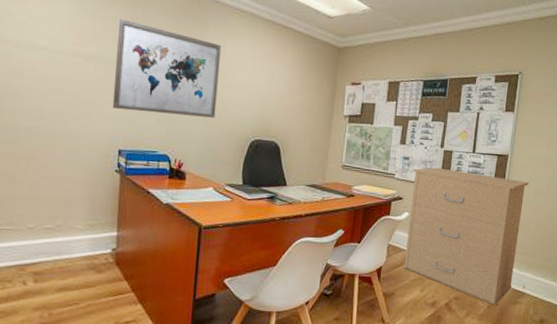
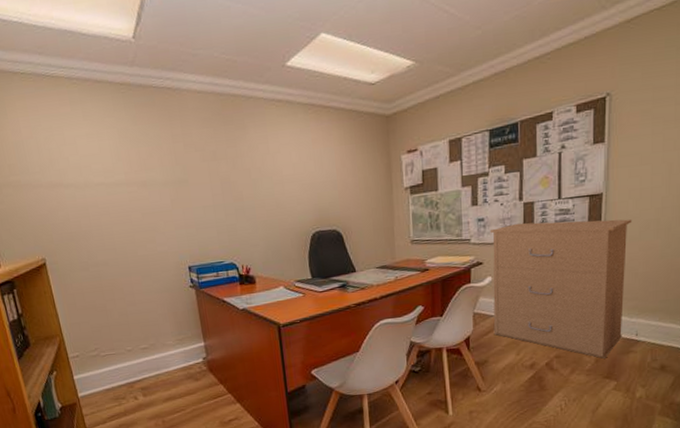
wall art: present [112,18,221,118] -> none [160,138,272,228]

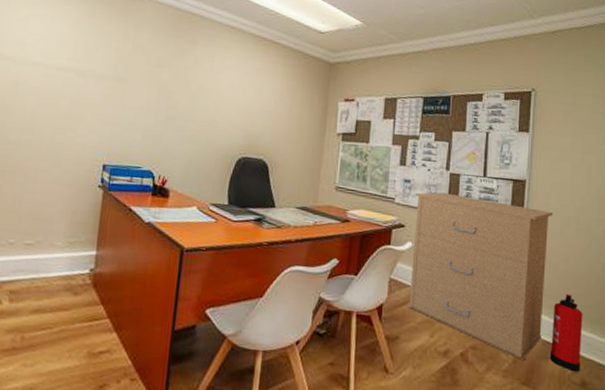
fire extinguisher: none [631,292,663,360] -> present [550,293,583,373]

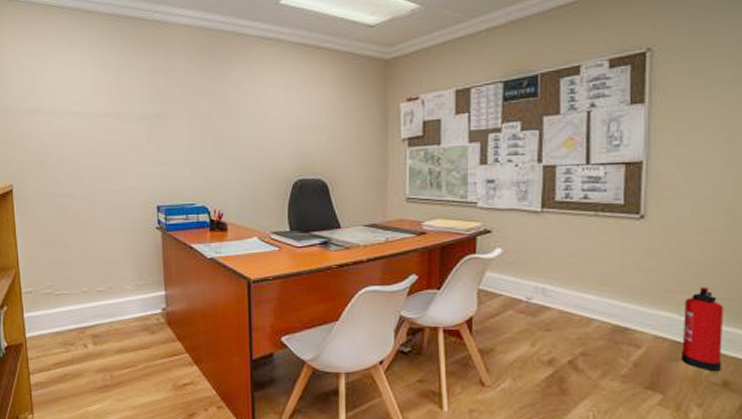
filing cabinet: present [408,192,554,360] -> none [502,188,681,363]

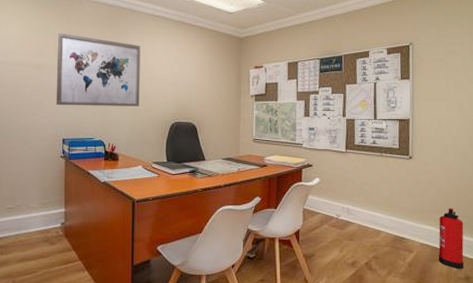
wall art: none [142,70,252,165] -> present [56,33,140,106]

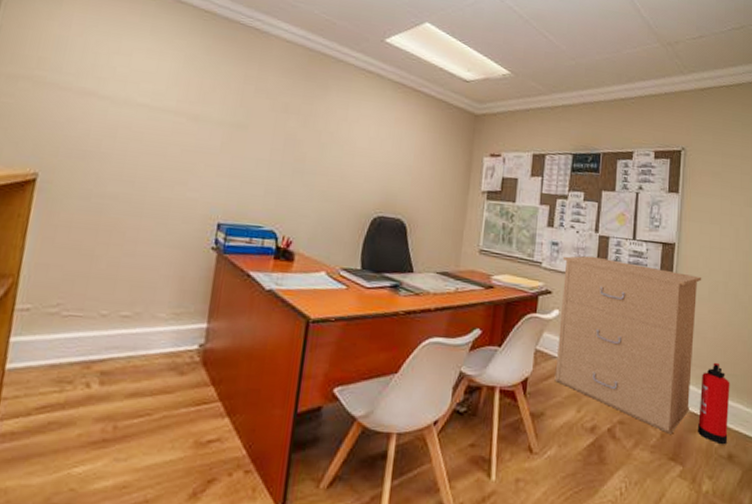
wall art: present [56,33,140,106] -> none [214,75,343,190]
filing cabinet: none [319,135,434,264] -> present [554,255,702,434]

